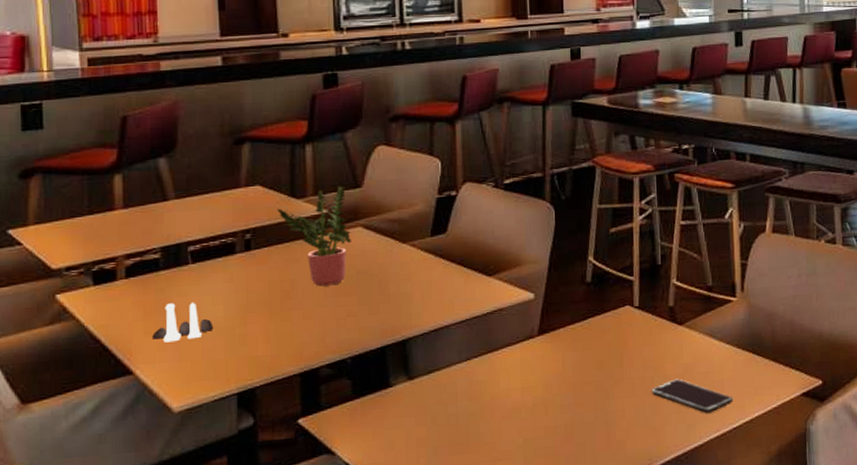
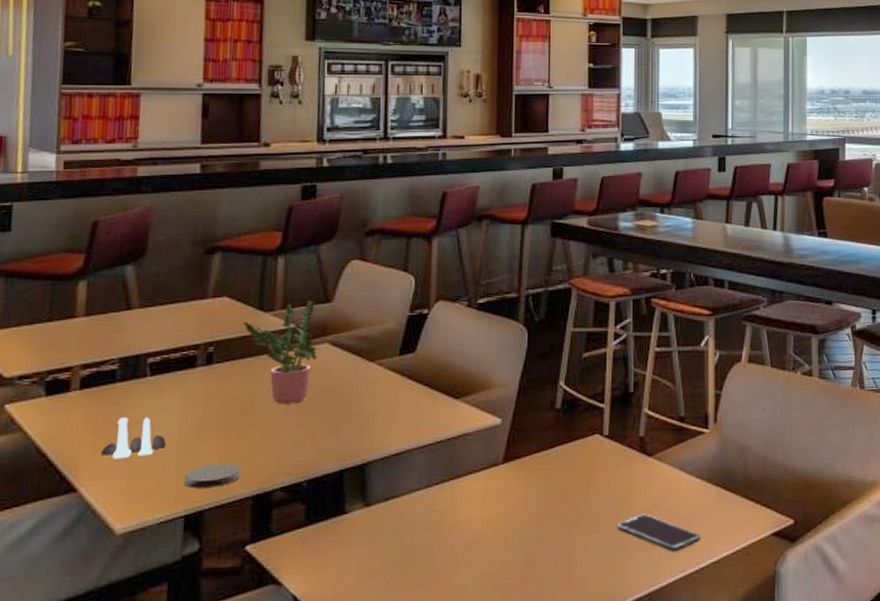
coaster: none [233,343,287,368] -> present [183,464,241,488]

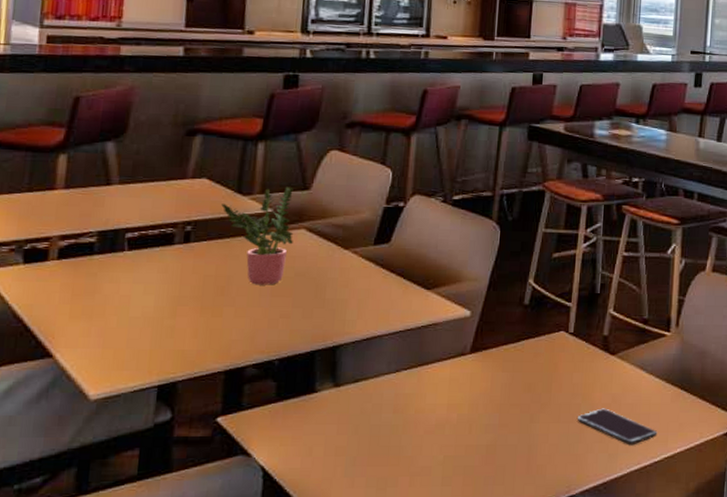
salt and pepper shaker set: present [101,416,167,459] -> none [77,289,142,328]
coaster: present [183,464,241,488] -> none [158,339,214,360]

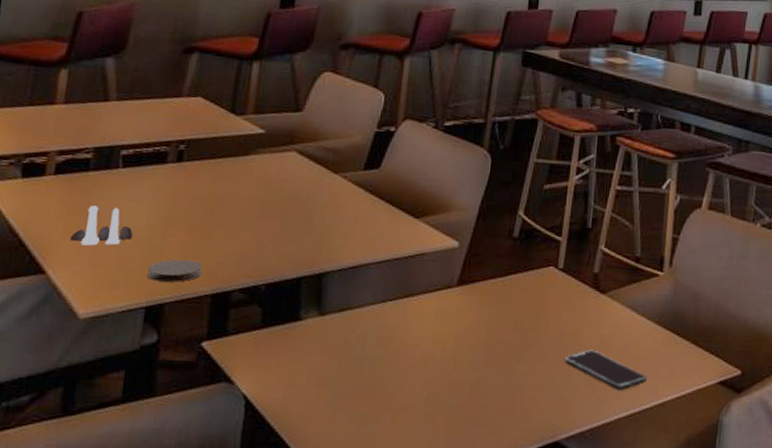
salt and pepper shaker set: none [77,289,142,328] -> present [70,206,134,246]
coaster: none [158,339,214,360] -> present [147,259,203,282]
potted plant: present [221,186,294,285] -> none [215,107,286,208]

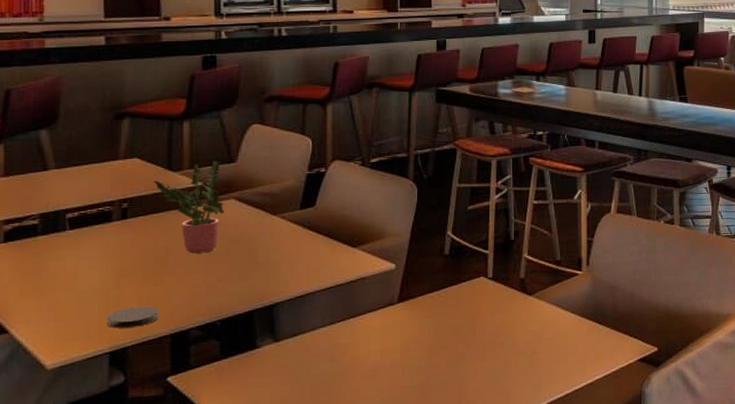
salt and pepper shaker set: present [70,206,134,246] -> none [28,266,89,304]
potted plant: none [215,107,286,208] -> present [154,160,224,254]
smartphone: present [564,349,648,391] -> none [501,344,577,377]

